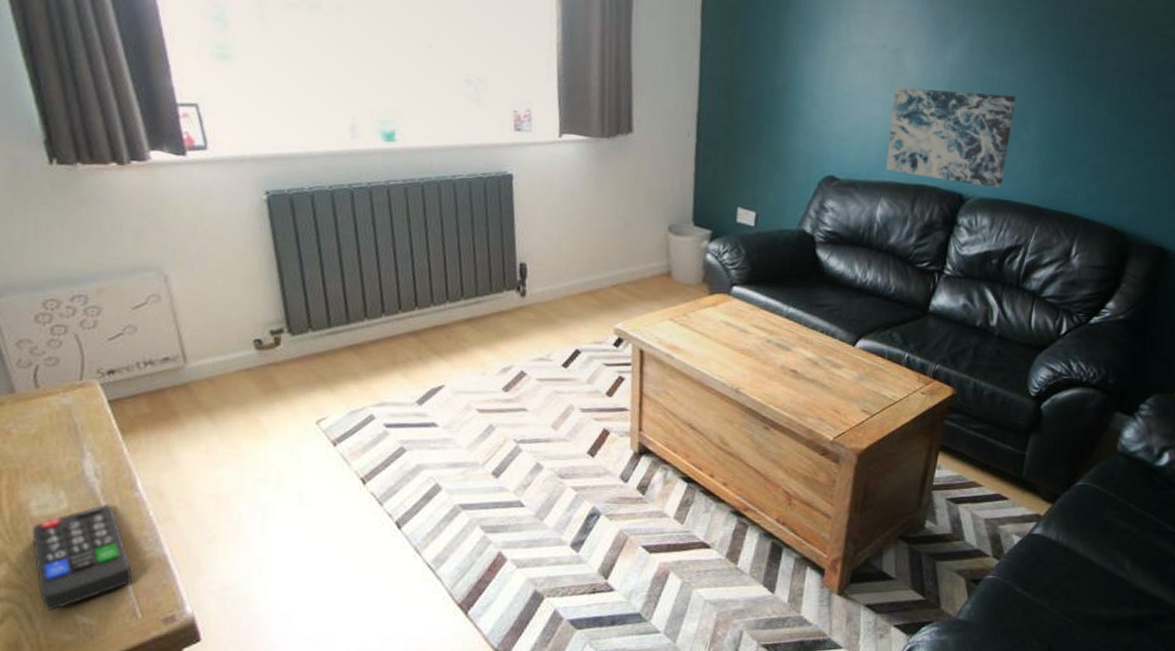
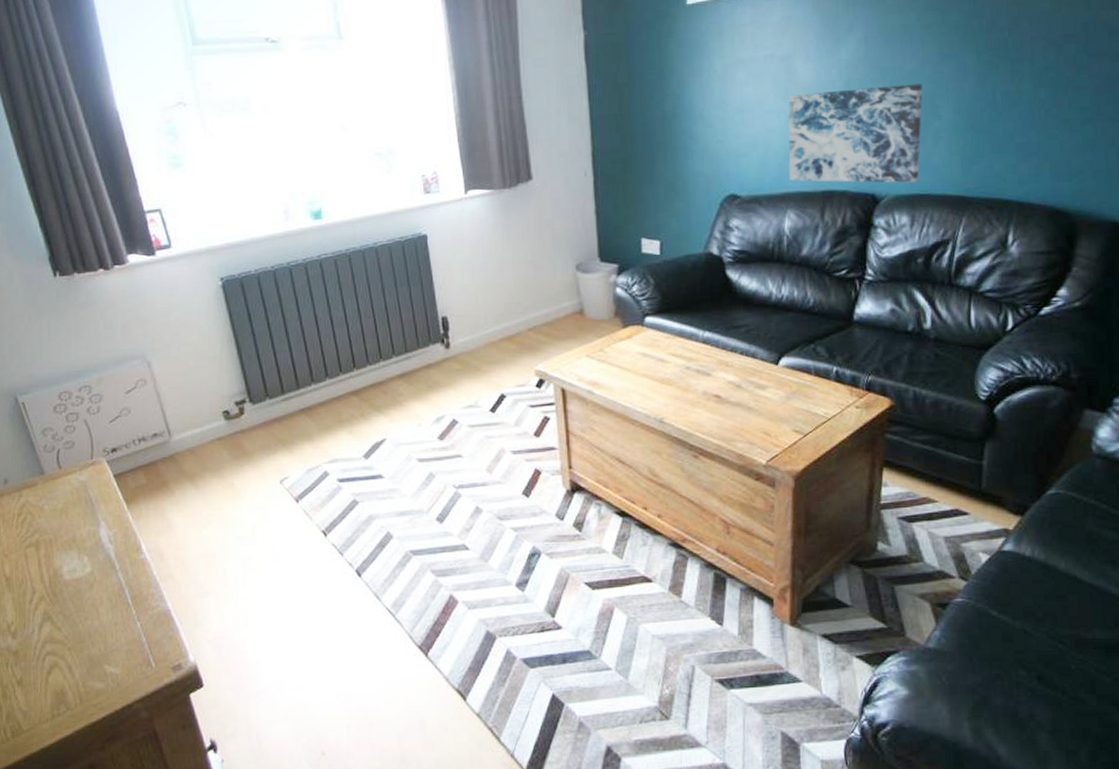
remote control: present [32,505,133,610] -> none [66,567,146,662]

